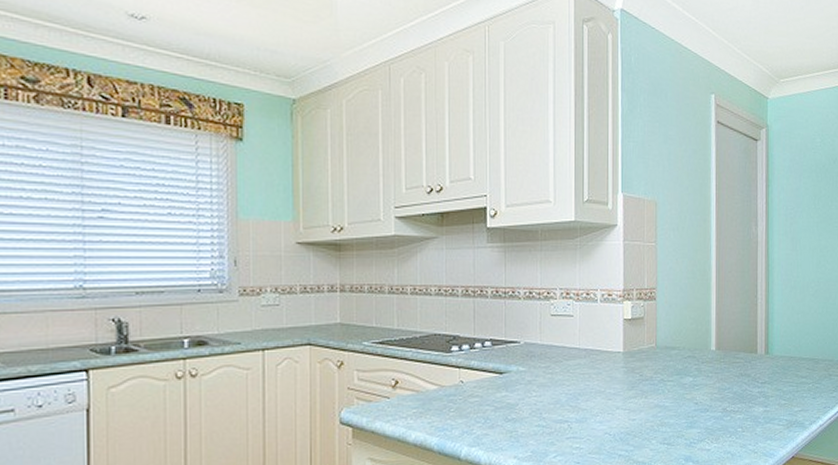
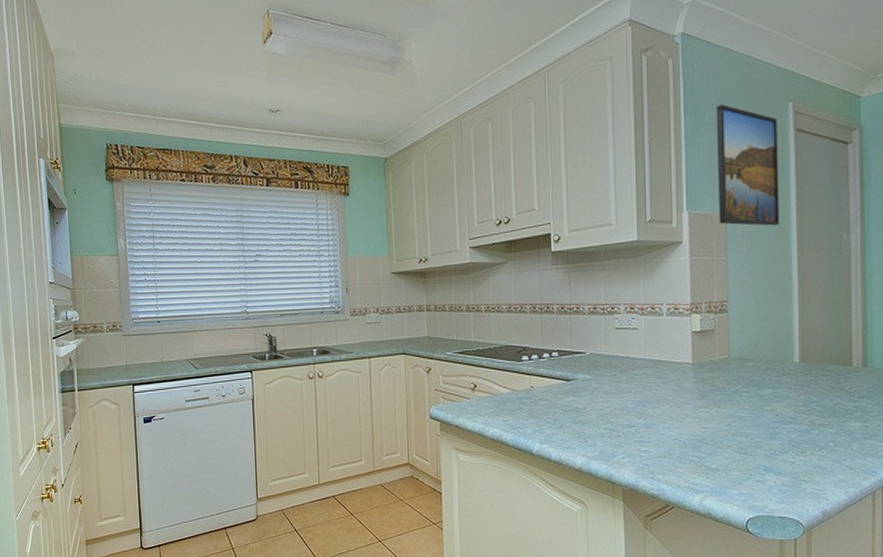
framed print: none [649,88,703,214] -> present [716,104,780,226]

